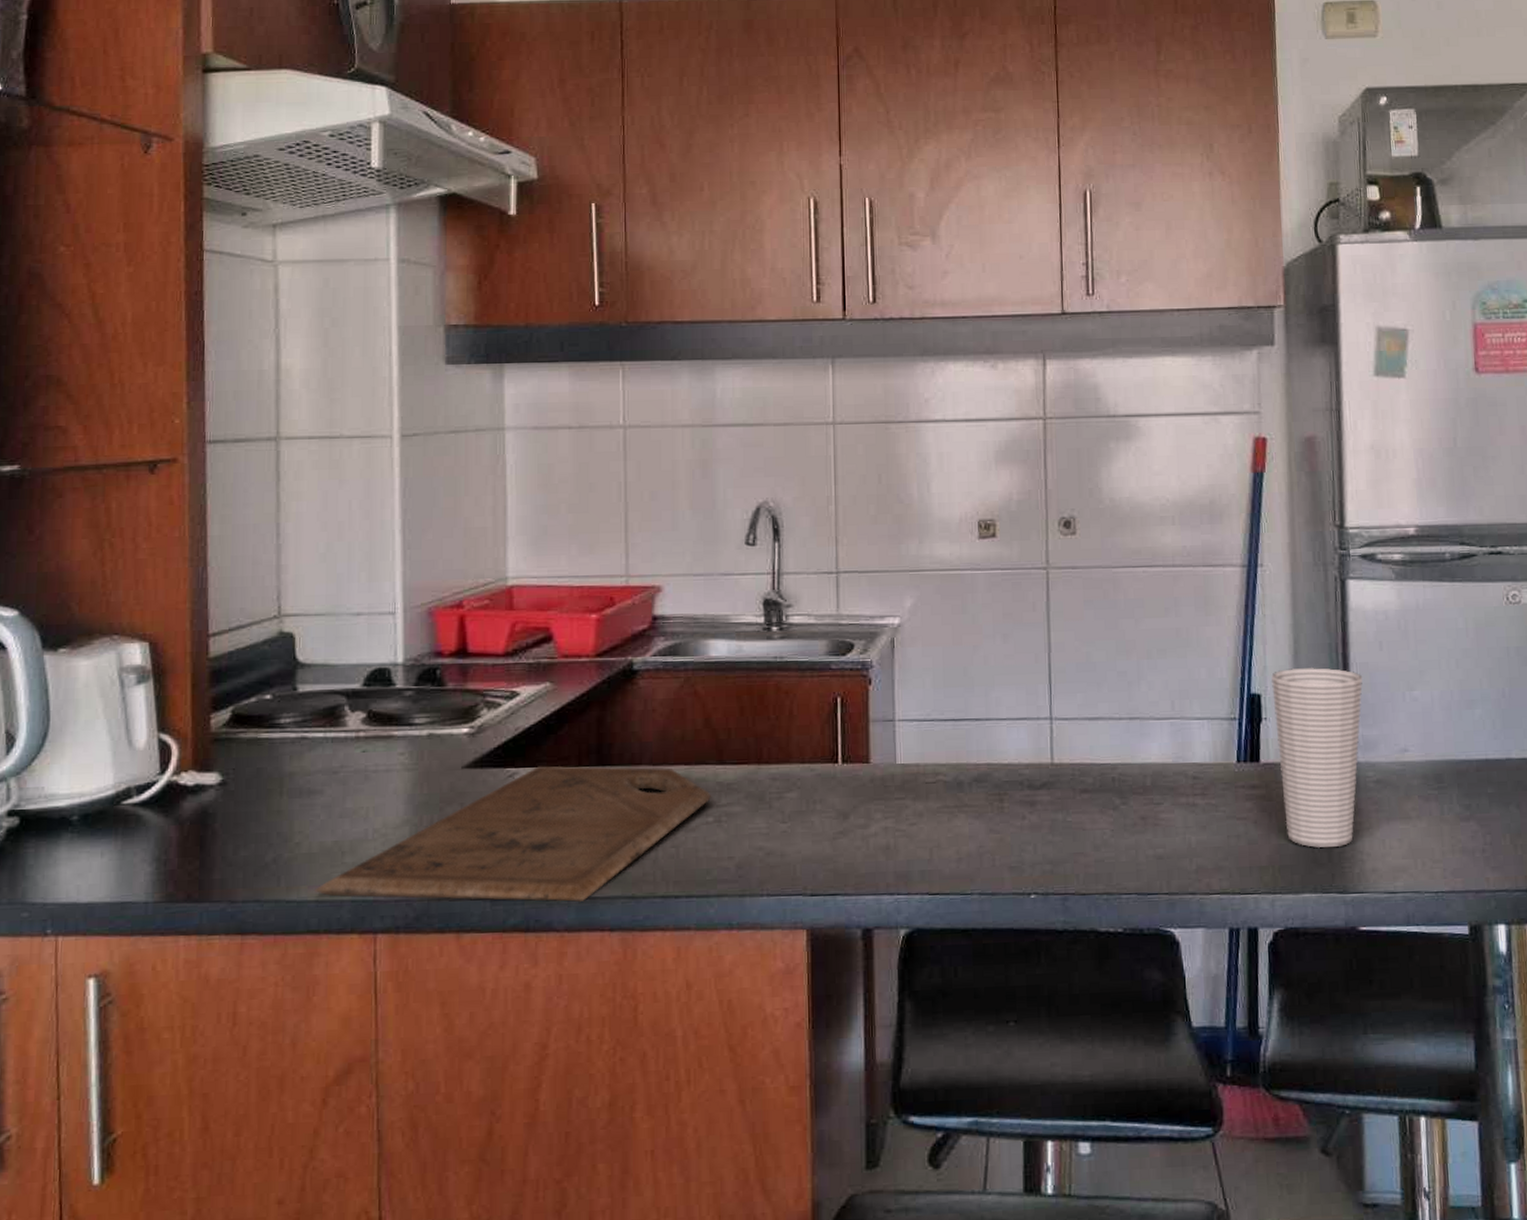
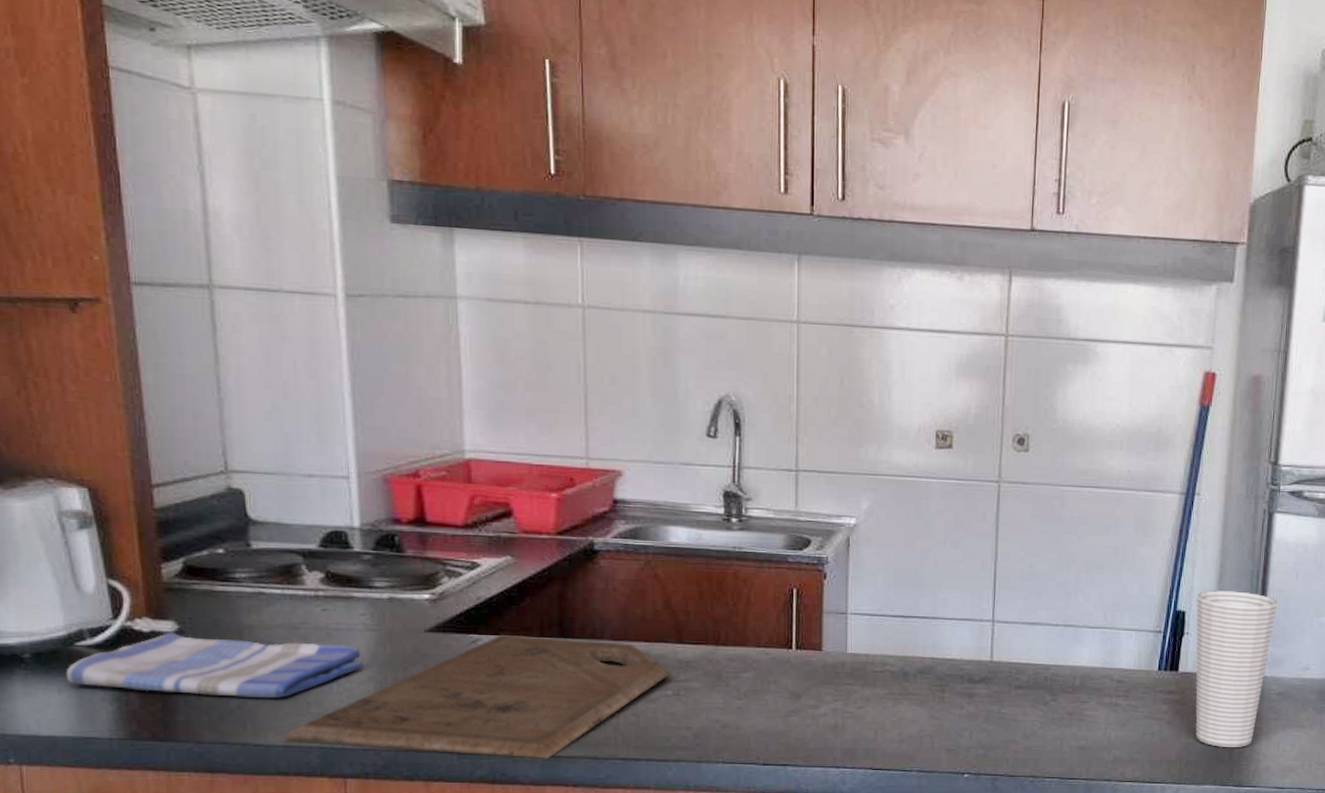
dish towel: none [110,784,399,851] -> present [65,632,363,699]

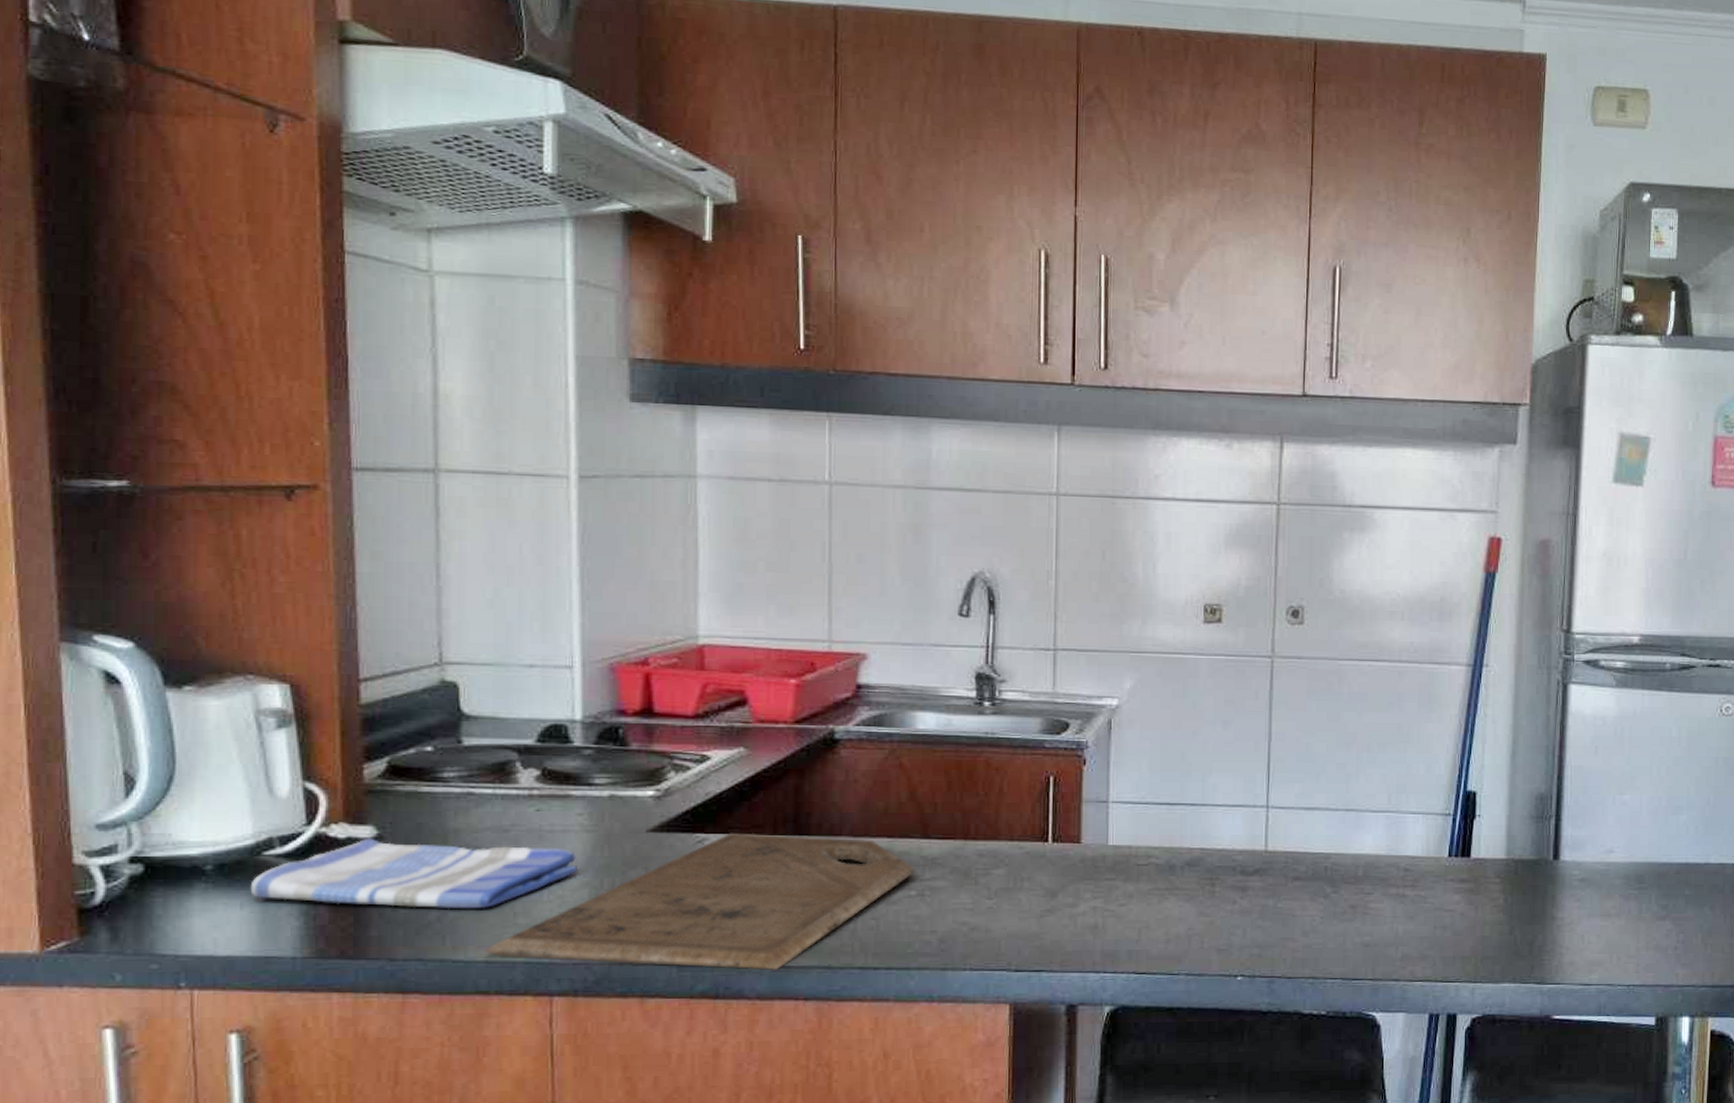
cup: present [1195,589,1278,748] -> none [1488,767,1577,941]

